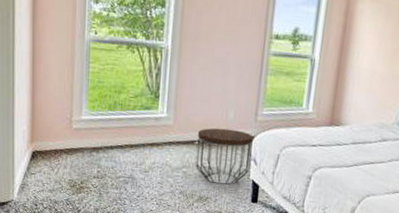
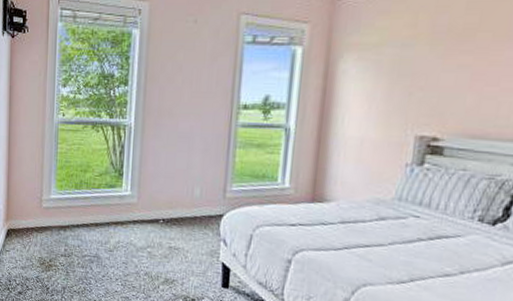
side table: present [195,128,254,186] -> none [161,205,222,268]

